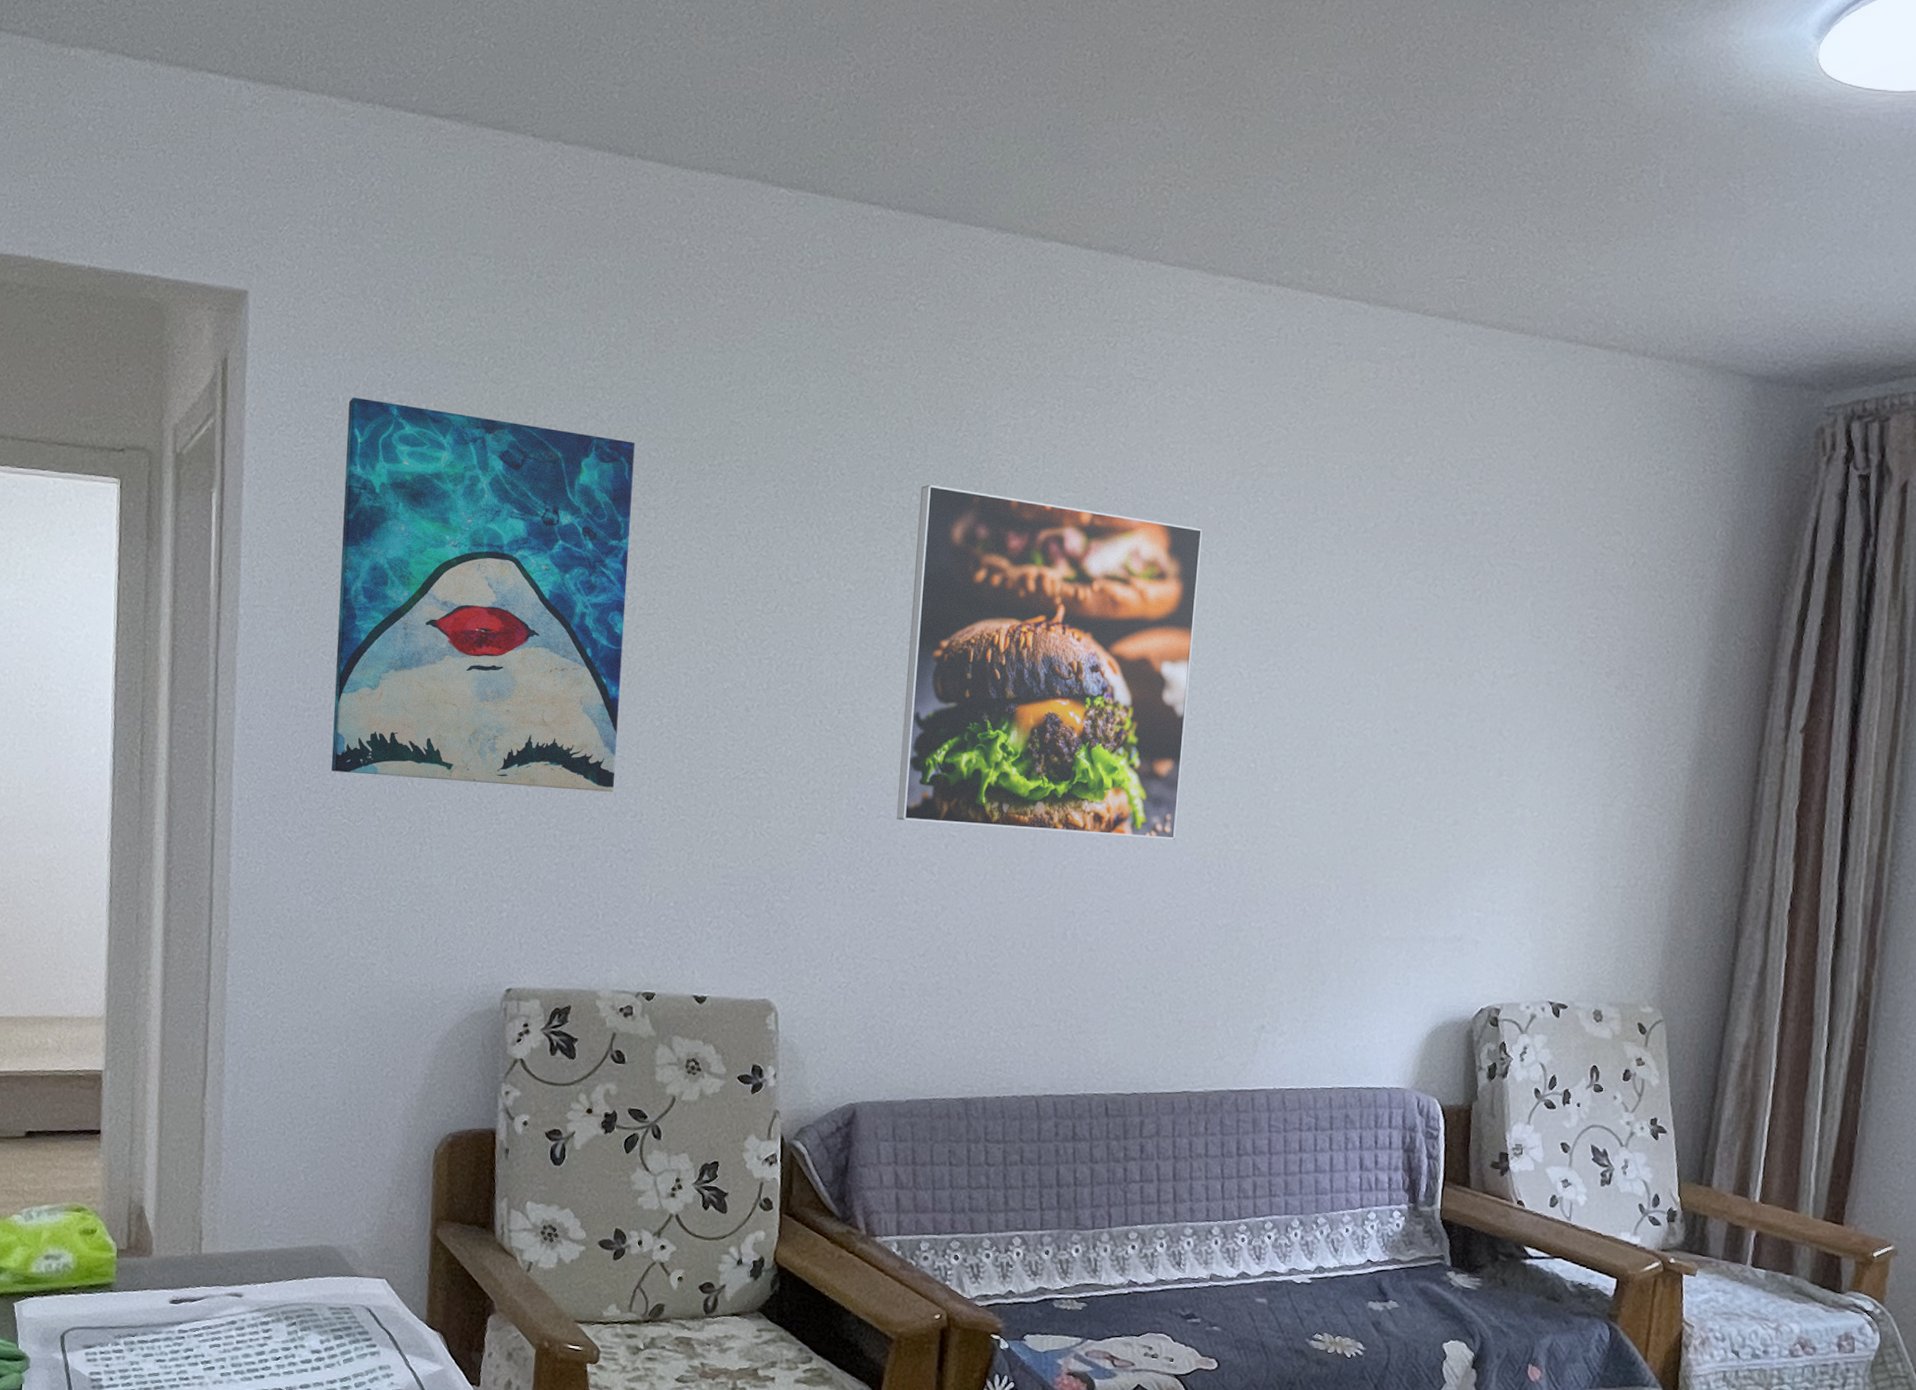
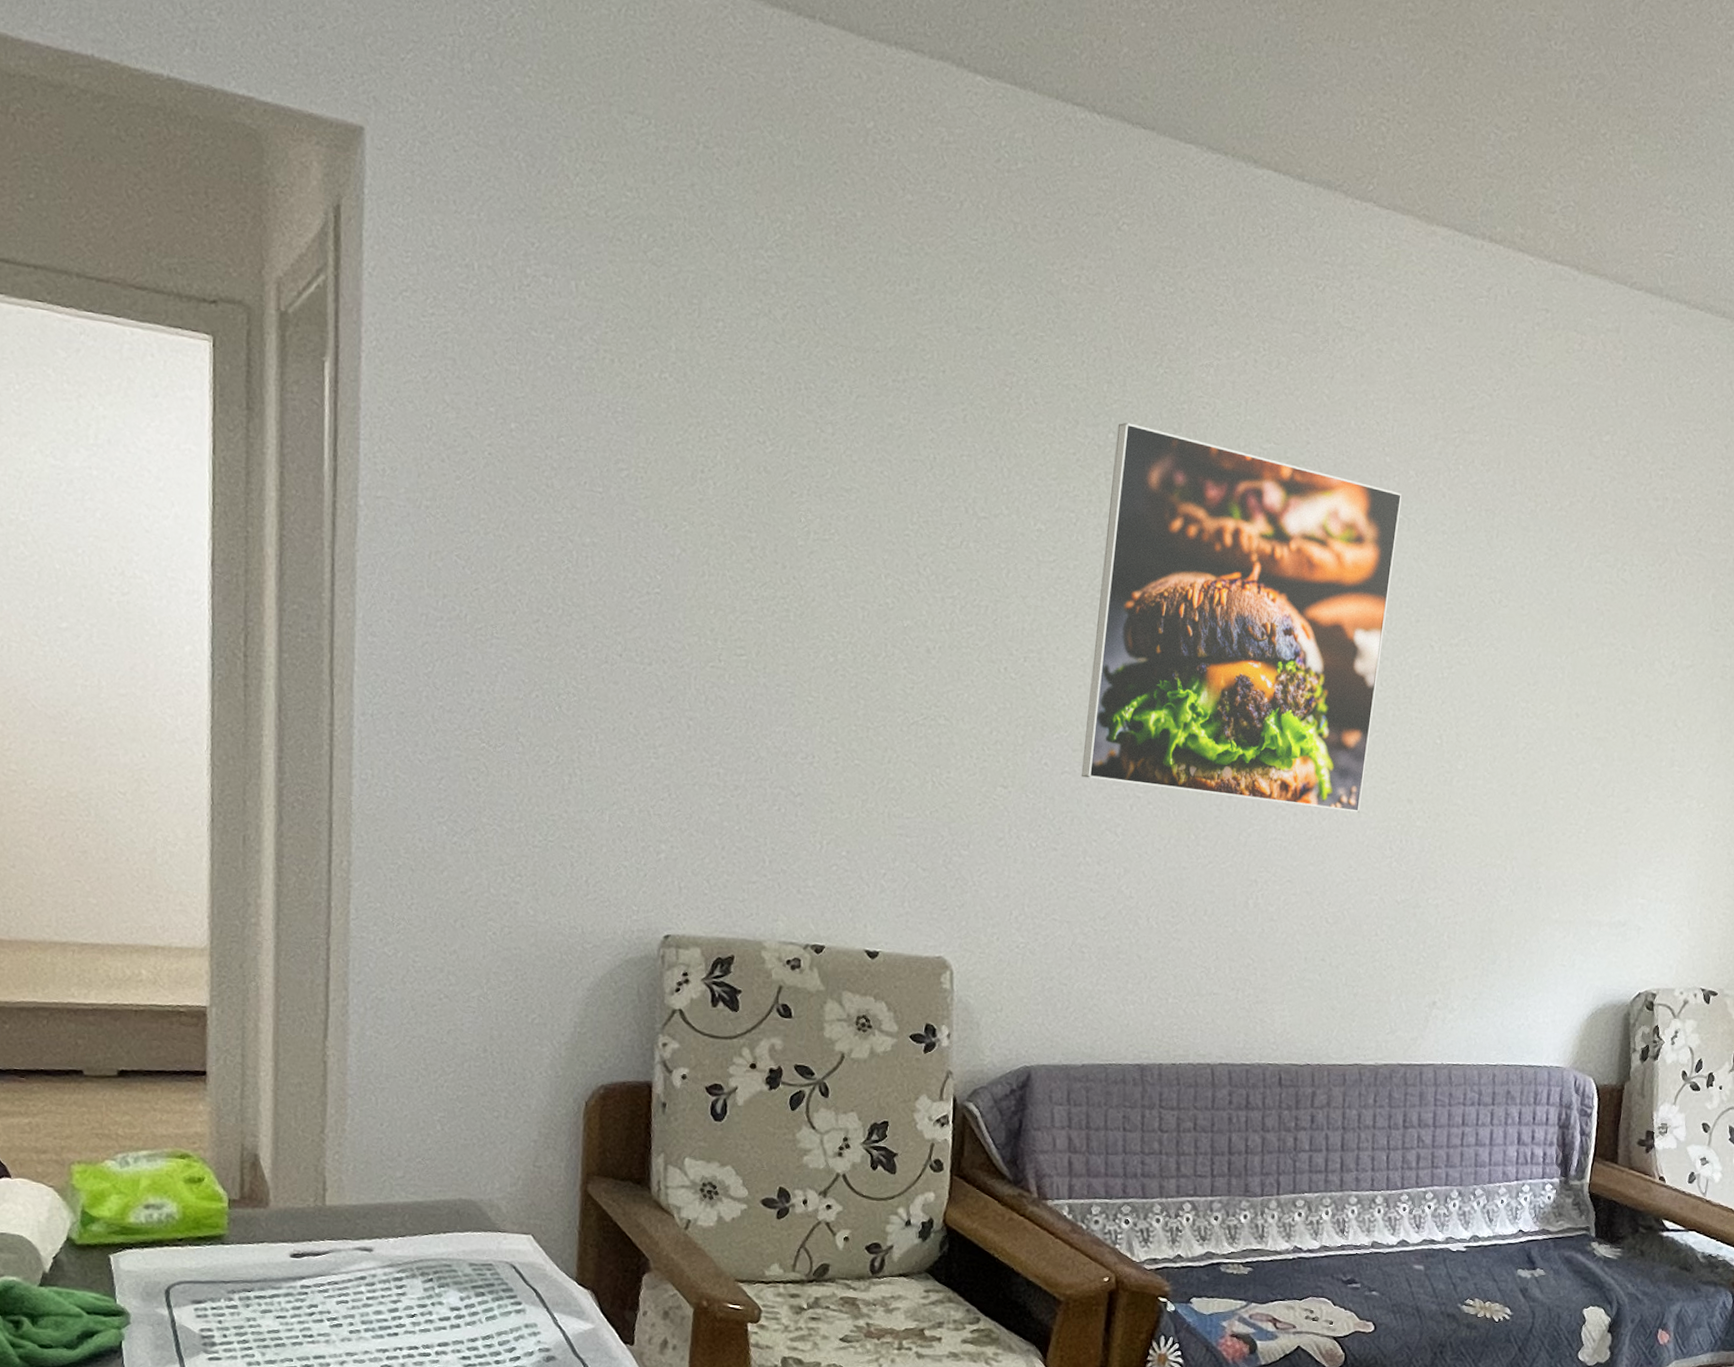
wall art: present [331,397,635,792] -> none [467,265,812,731]

